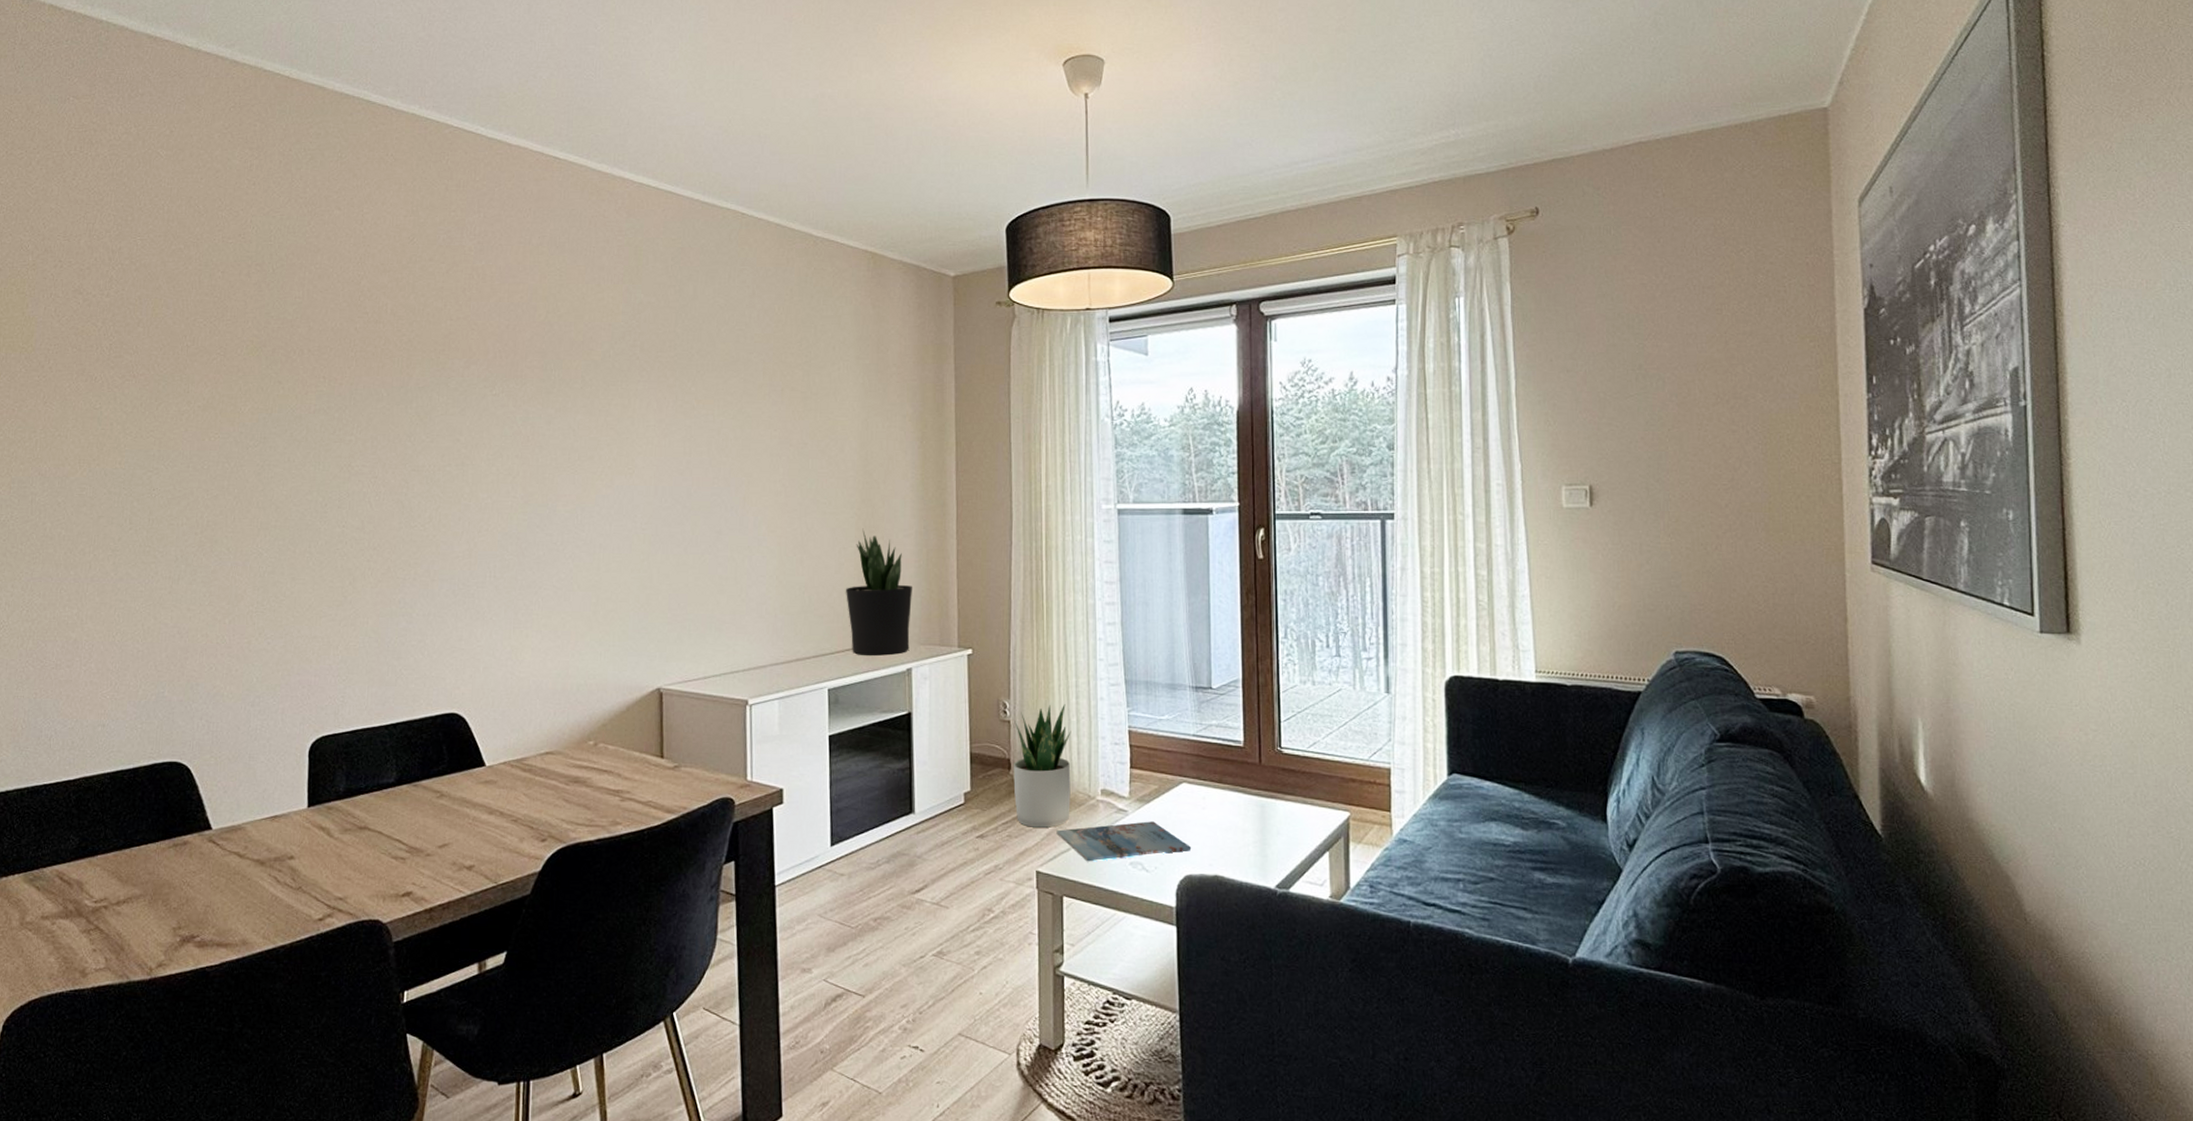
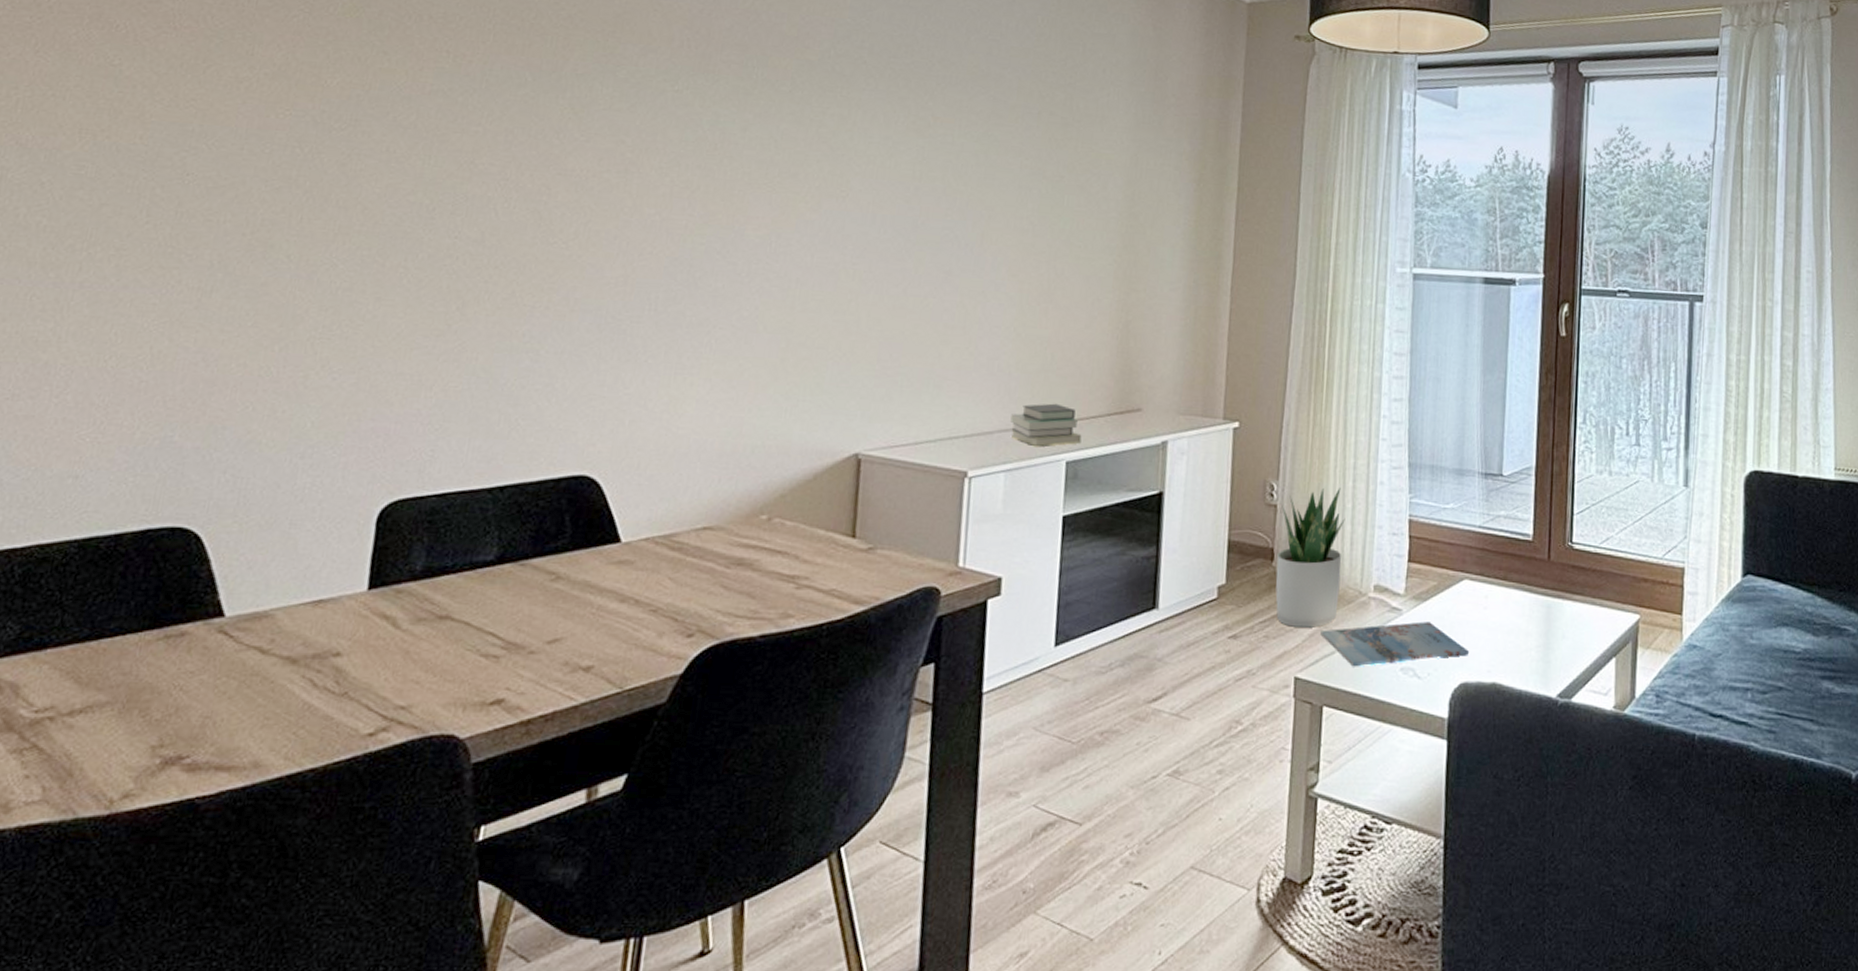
books: none [780,639,839,678] -> present [1010,403,1082,447]
planter: present [846,528,912,657] -> none [1096,278,1175,426]

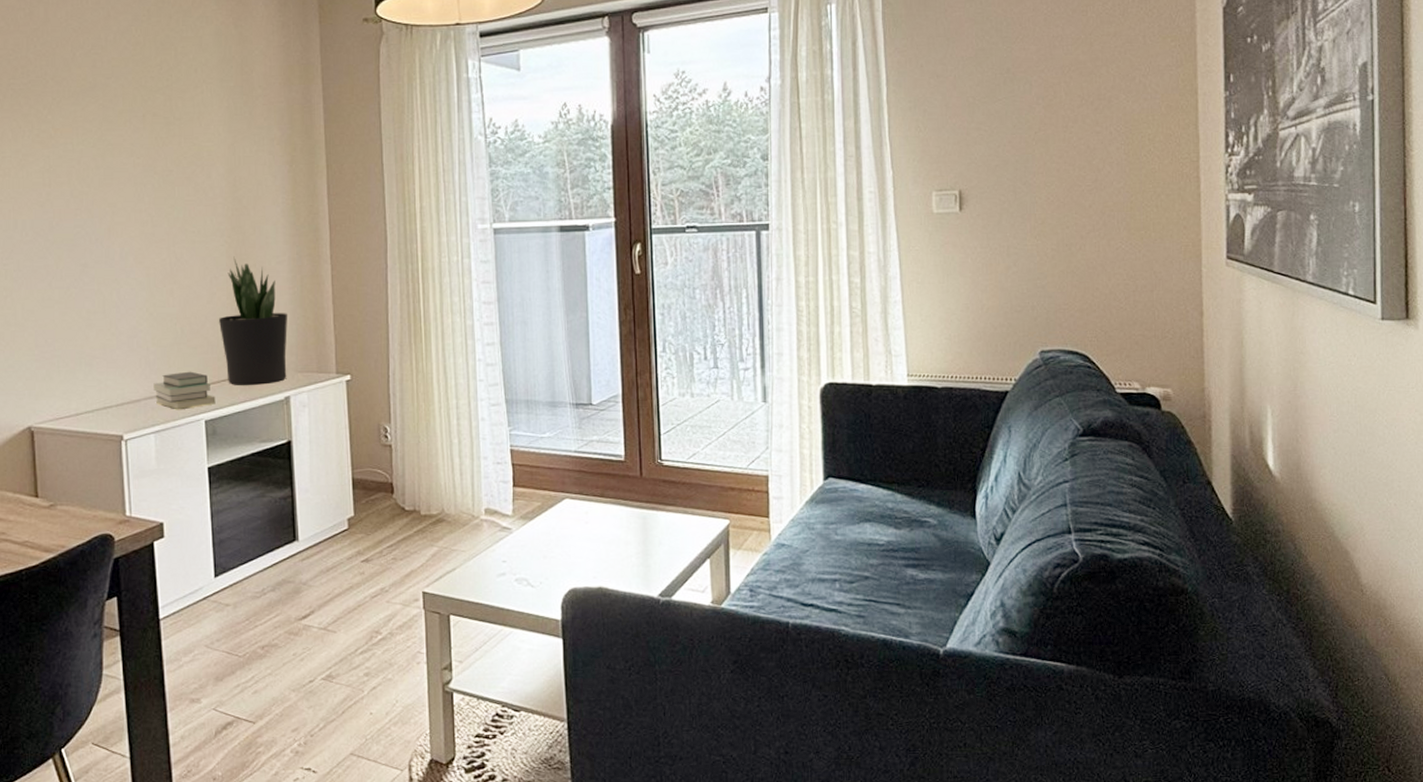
planter: none [1096,278,1175,426] -> present [219,256,287,386]
planter: present [1275,488,1345,628] -> none [396,426,455,549]
magazine: present [1320,621,1470,667] -> none [441,538,576,580]

